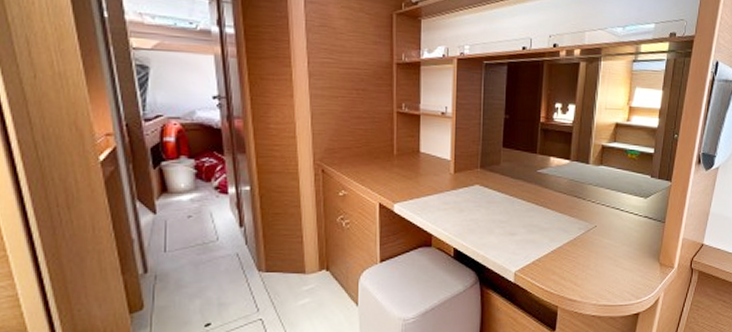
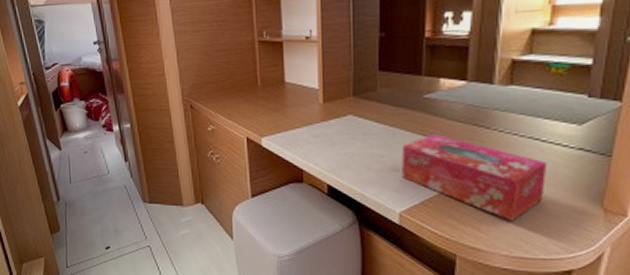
tissue box: none [518,204,623,276] -> present [402,135,546,222]

